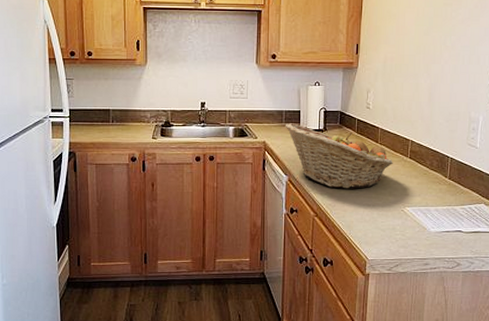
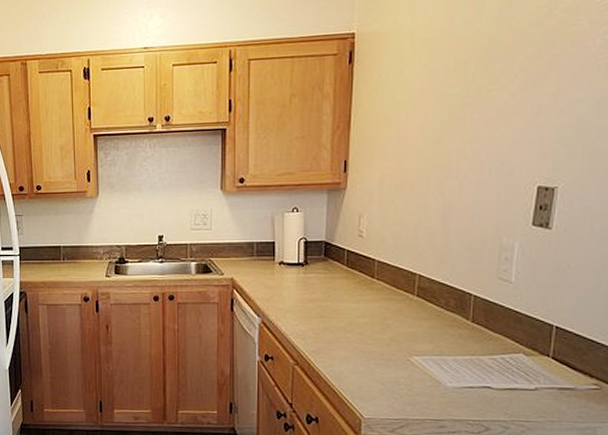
fruit basket: present [285,123,393,189] -> none [256,256,395,333]

